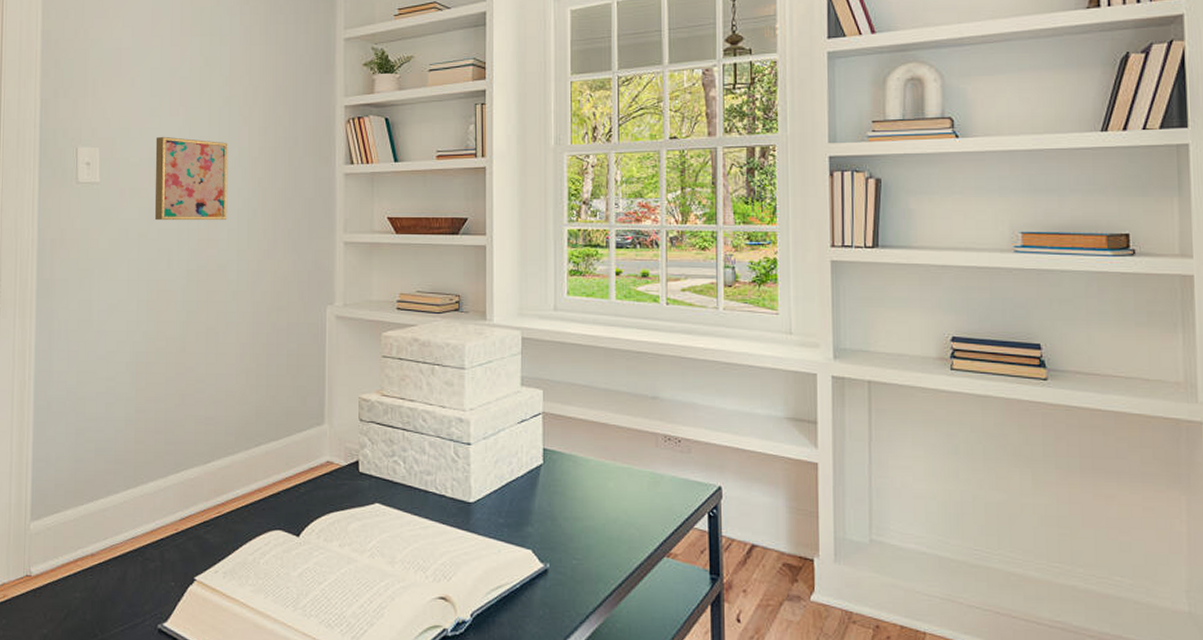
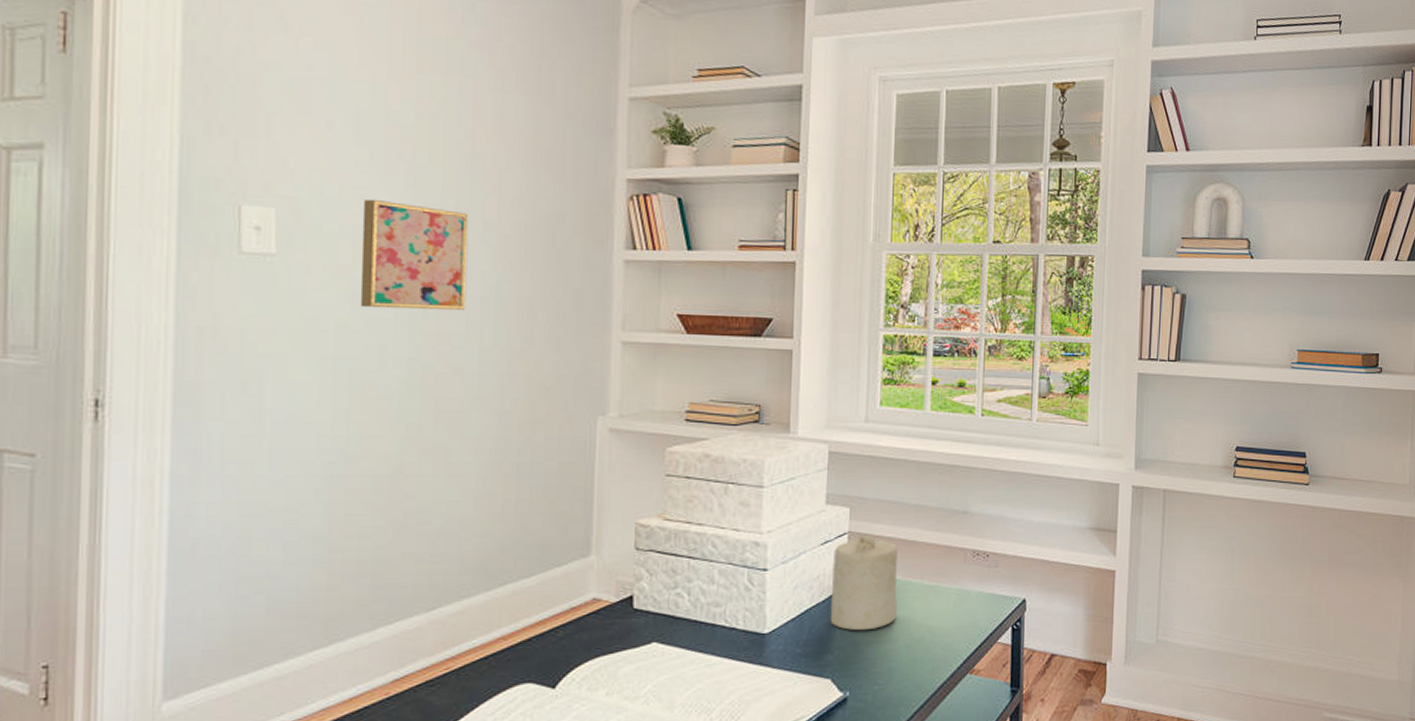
candle: none [529,414,592,507] -> present [830,533,899,631]

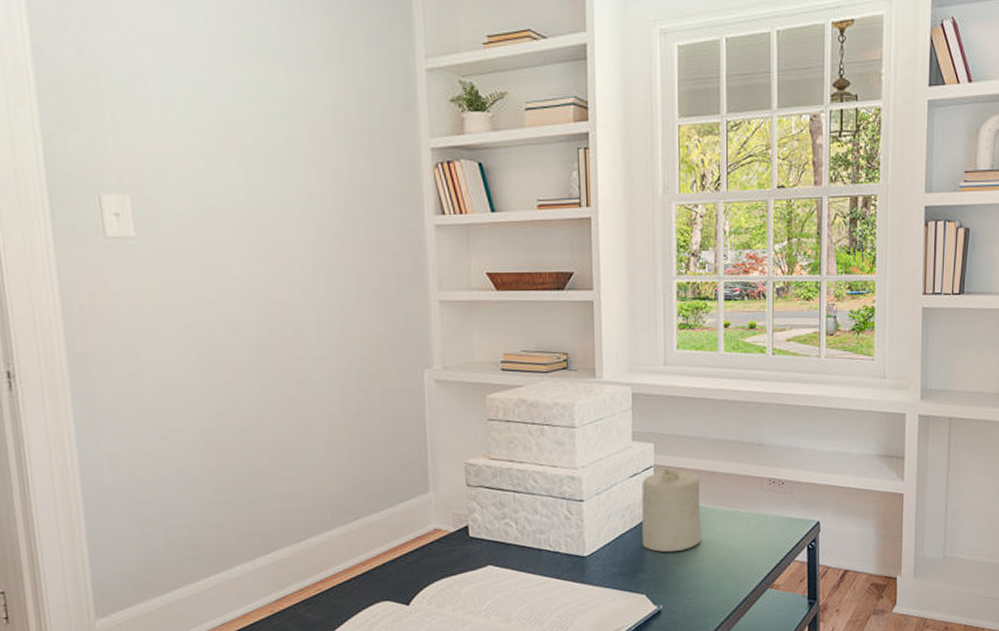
wall art: present [360,198,469,310] -> none [202,181,301,281]

